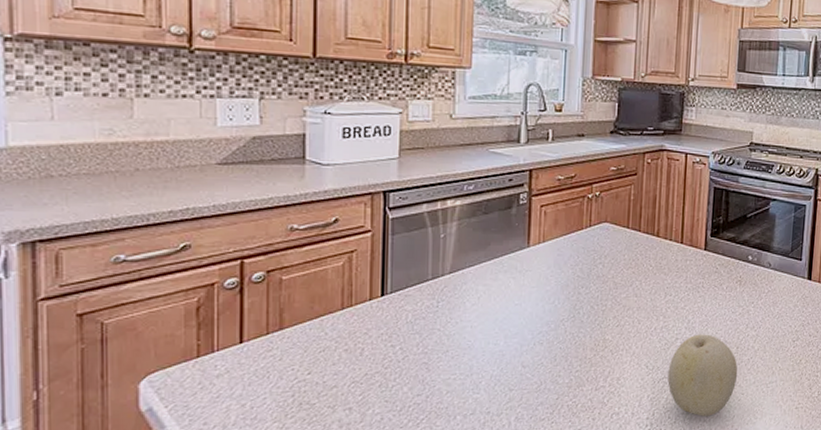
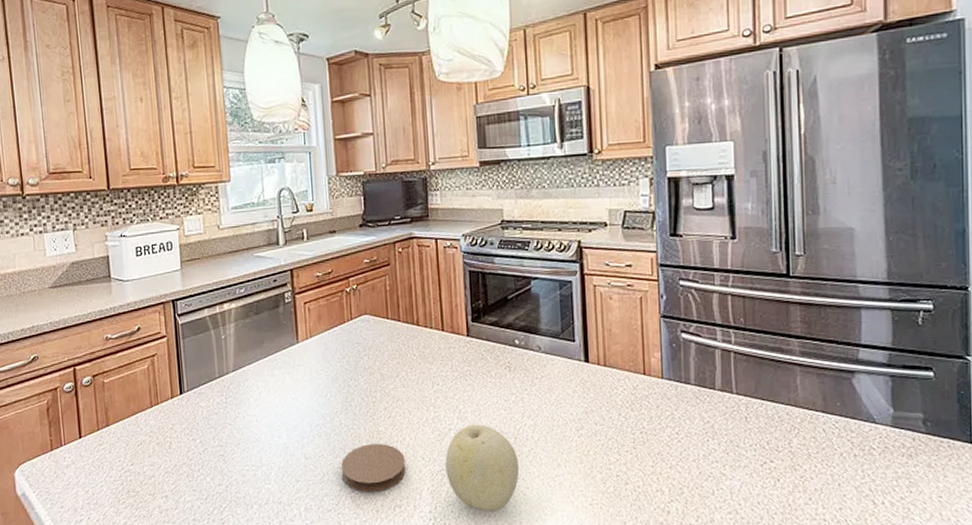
coaster: none [560,351,629,400] -> present [340,443,406,492]

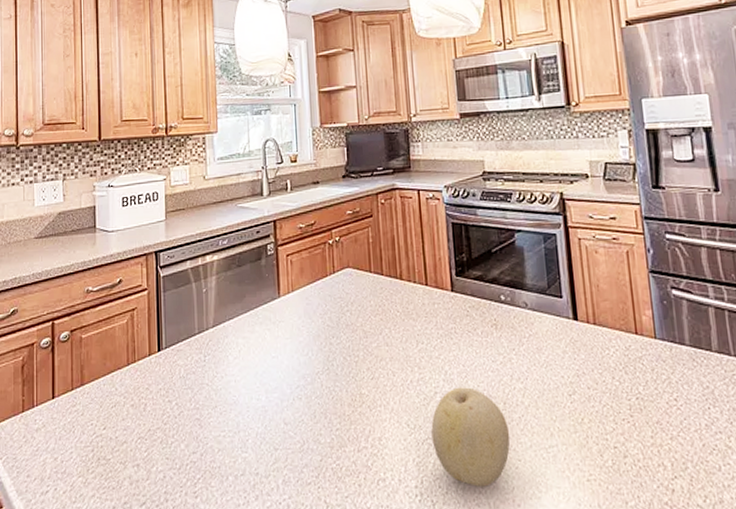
coaster: present [340,443,406,492] -> none [321,407,390,463]

